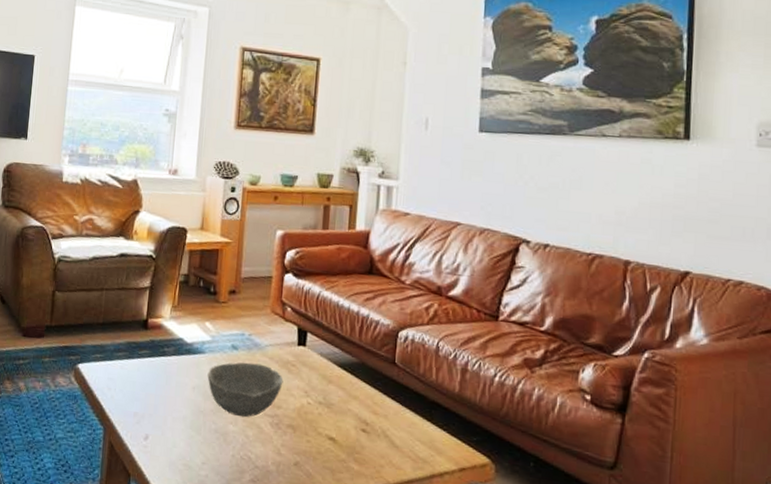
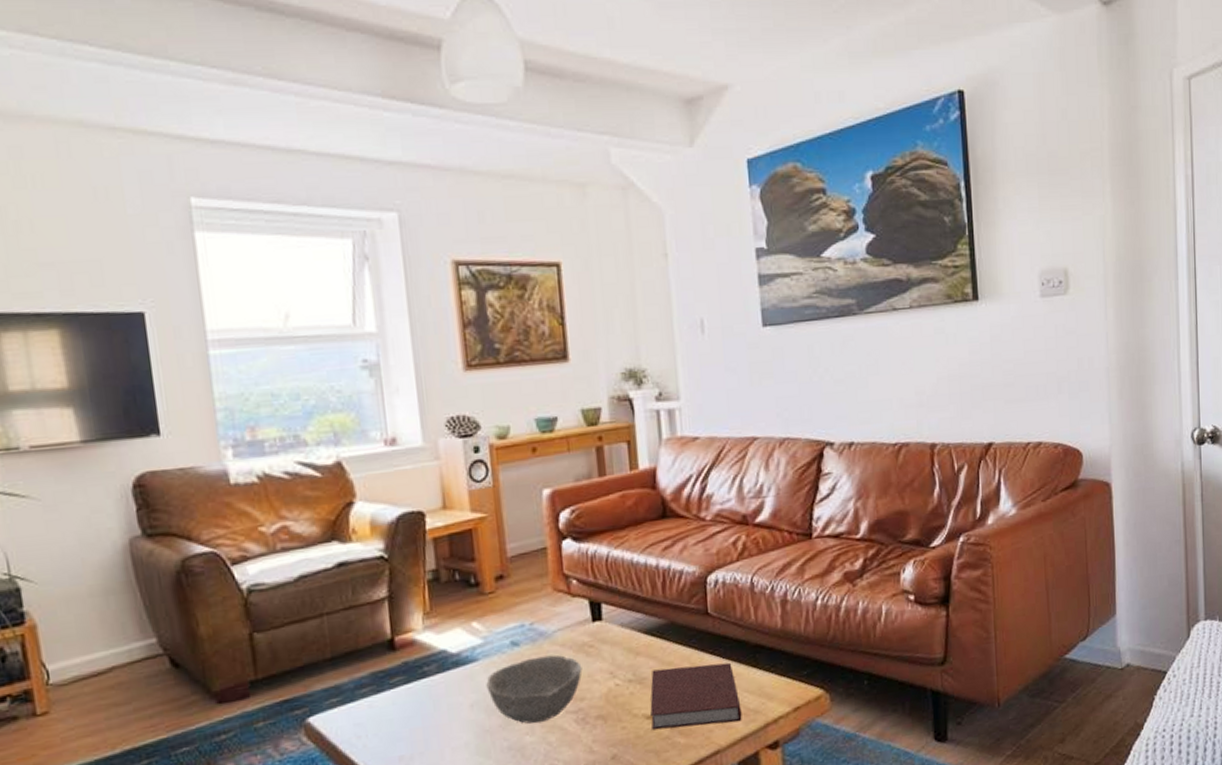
notebook: none [332,399,412,466] -> present [650,662,742,730]

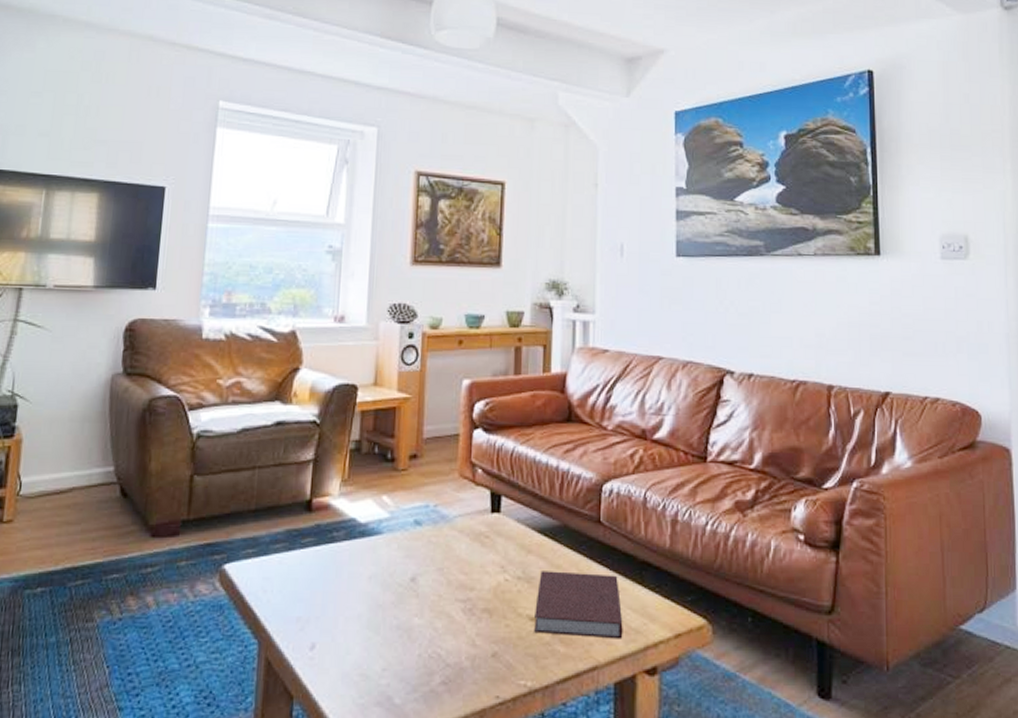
bowl: present [486,655,582,724] -> none [386,539,476,607]

